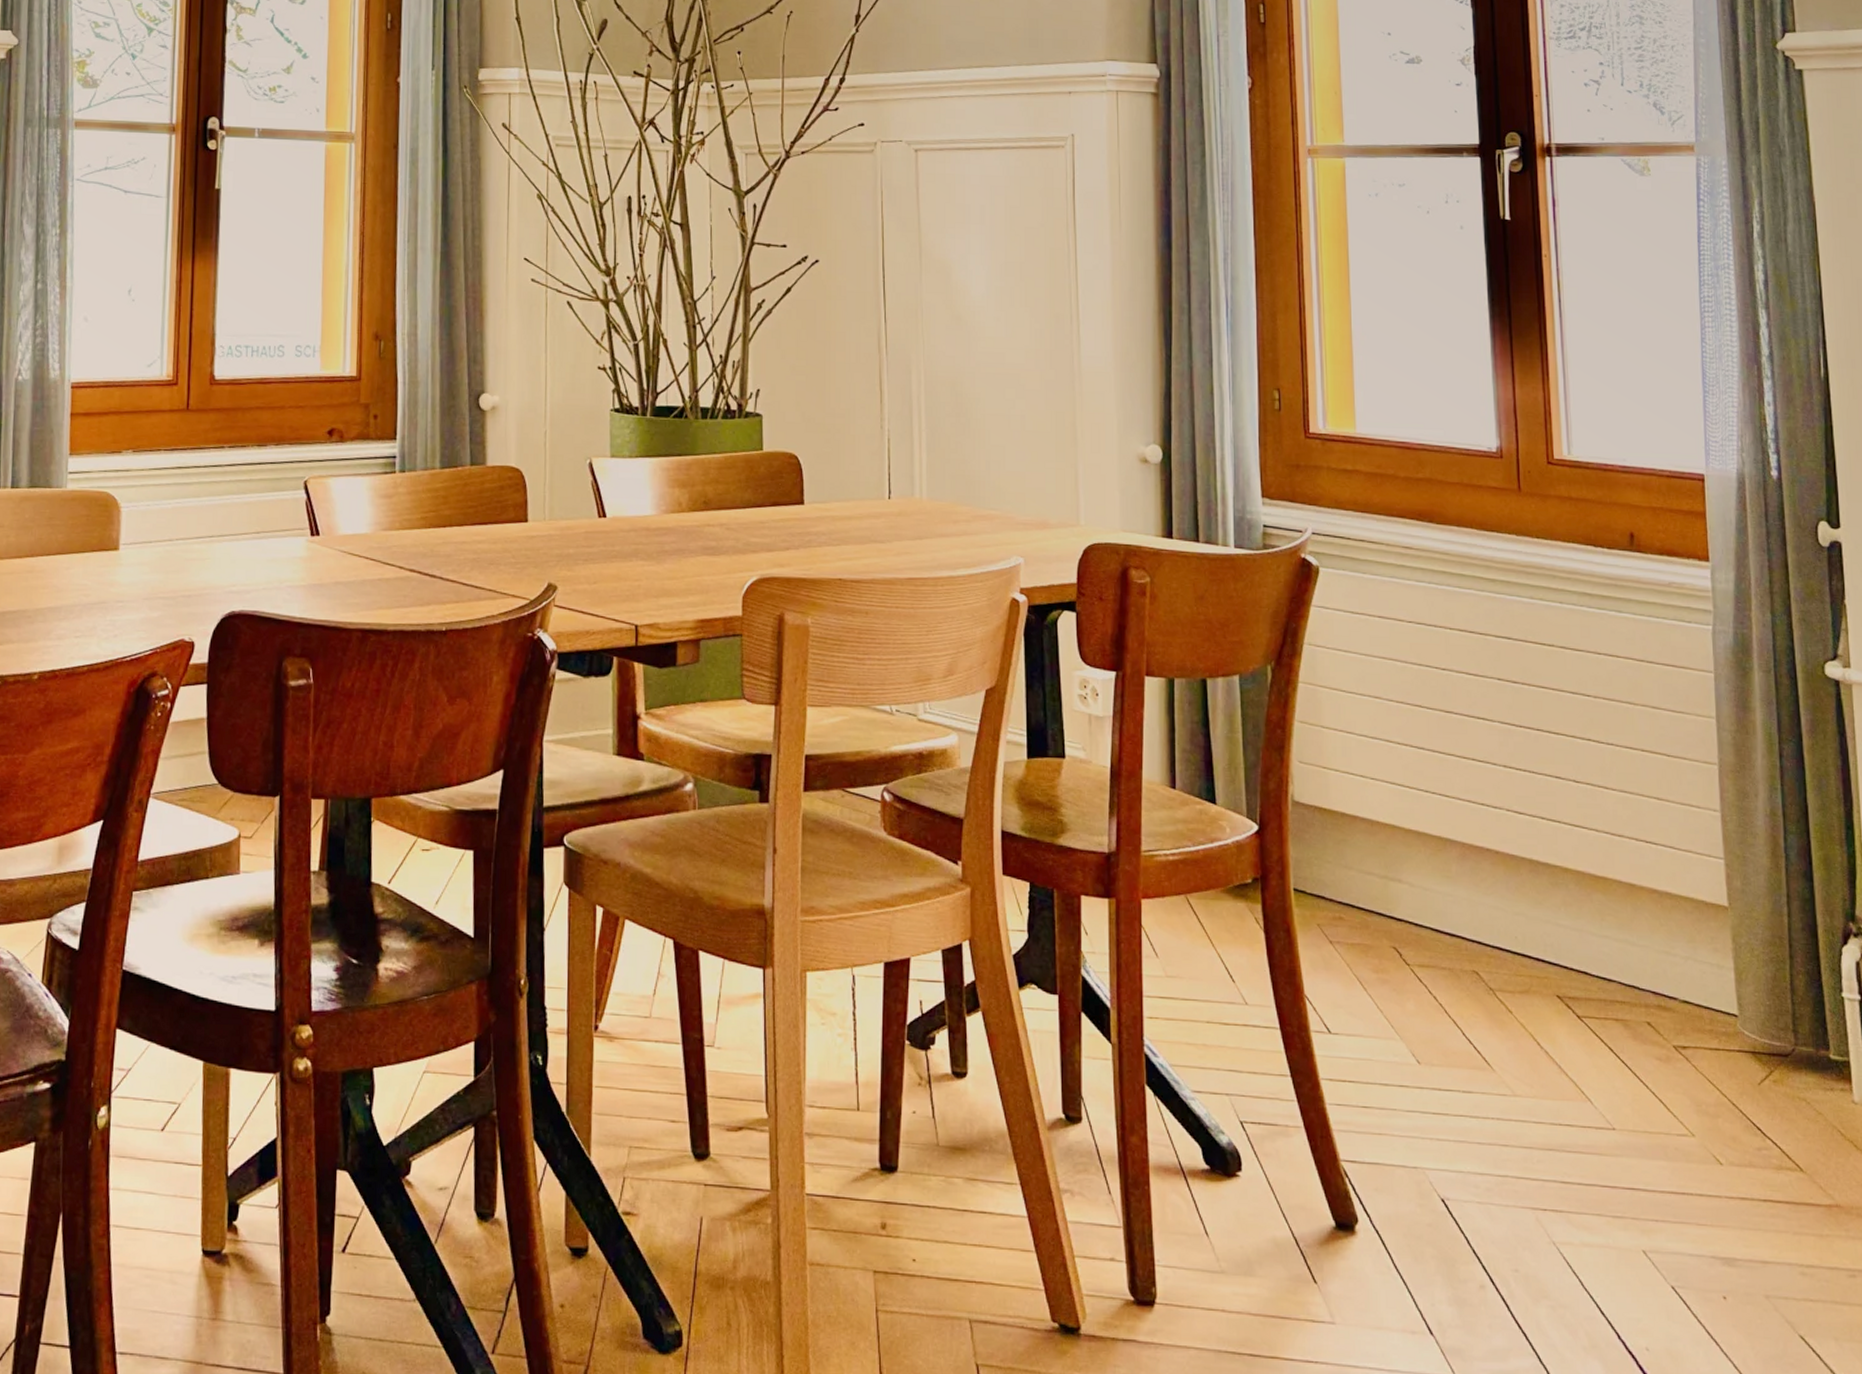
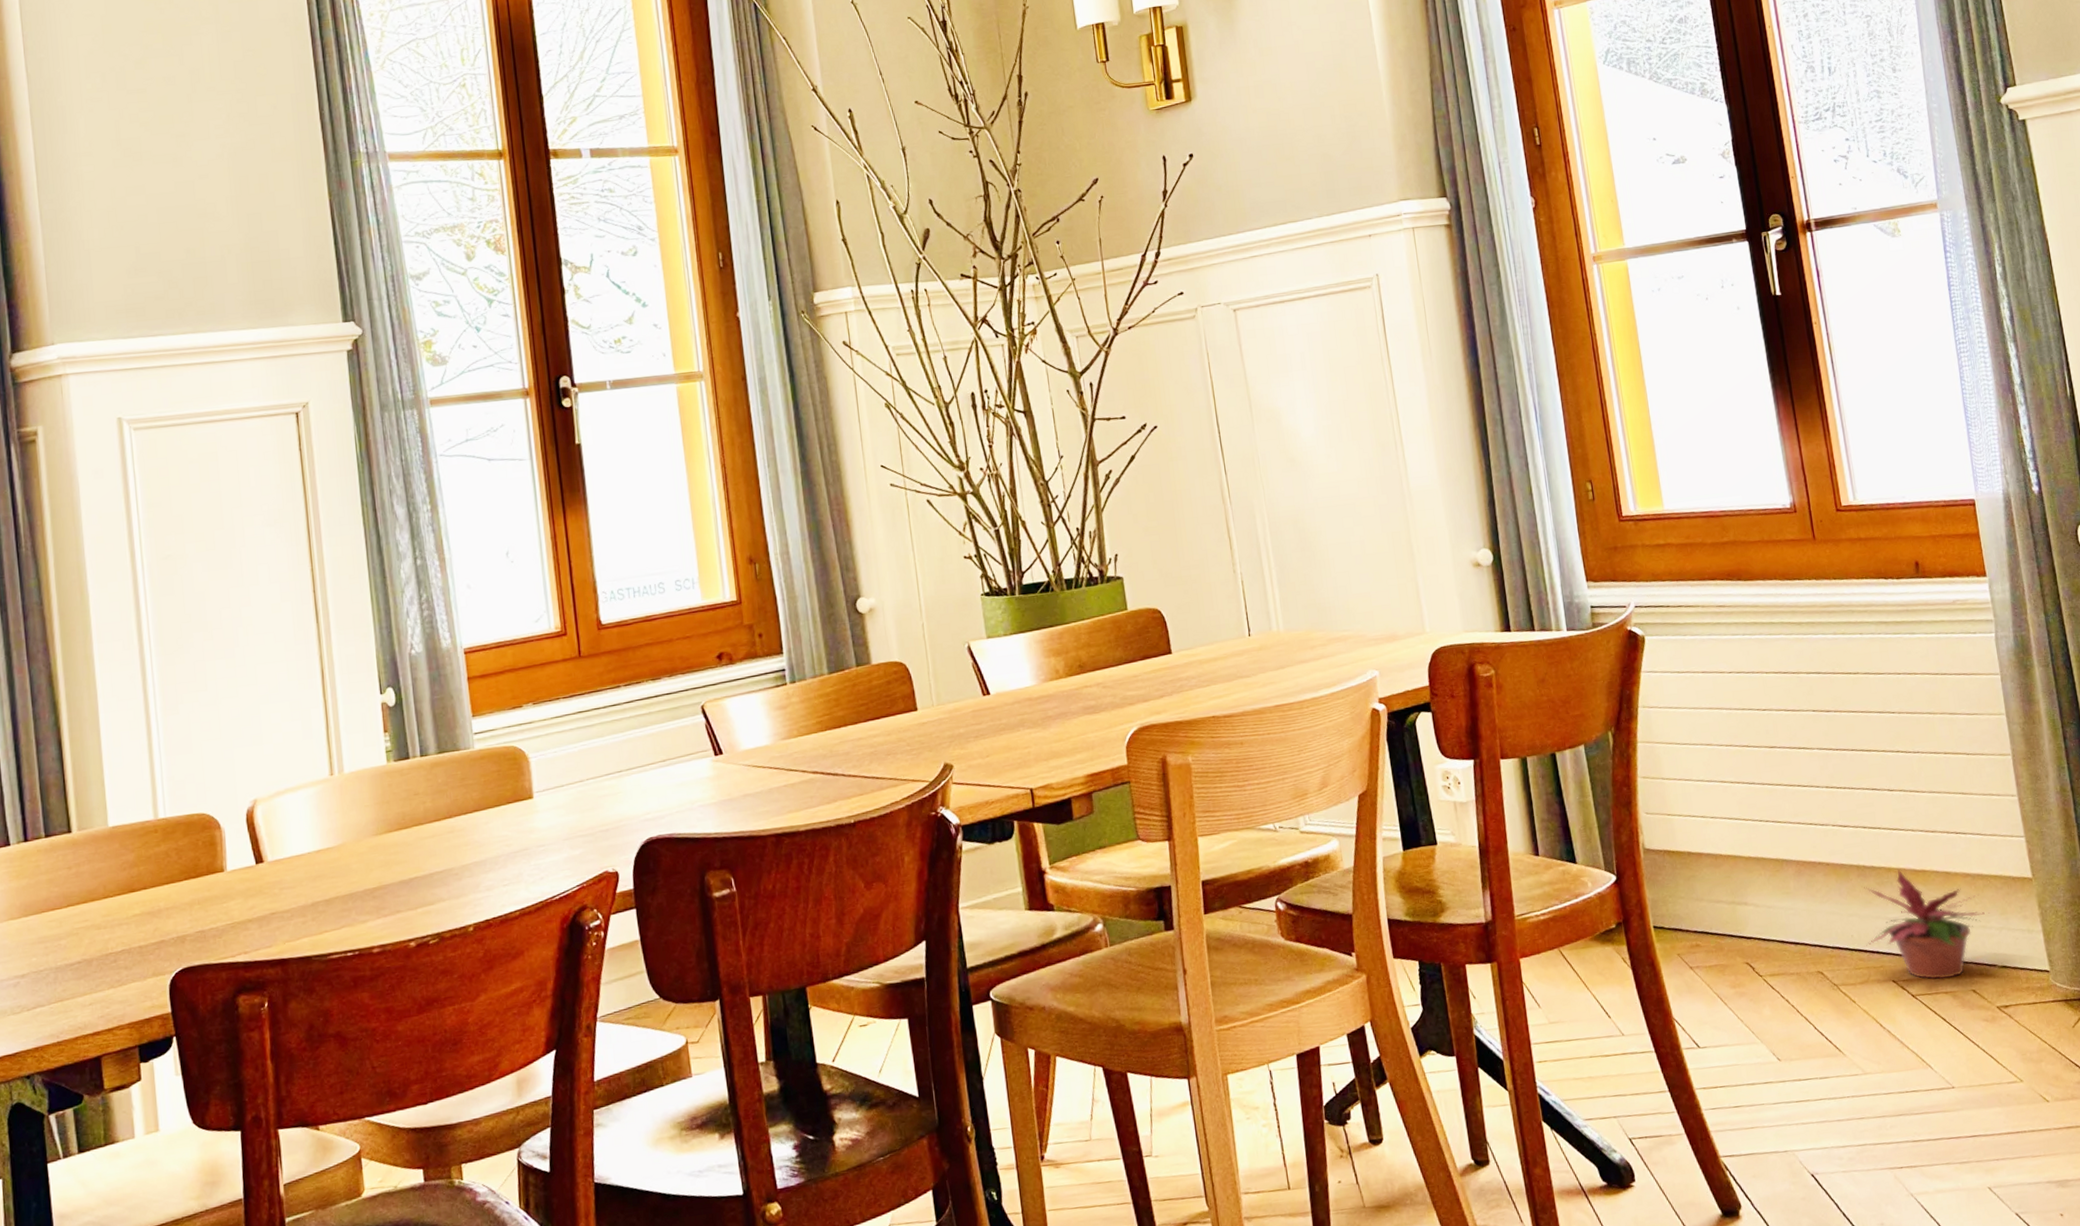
potted plant: none [1531,872,1675,1005] -> present [1864,869,1989,980]

